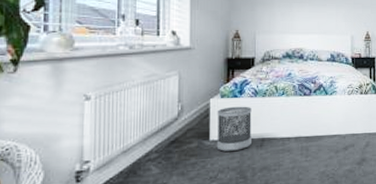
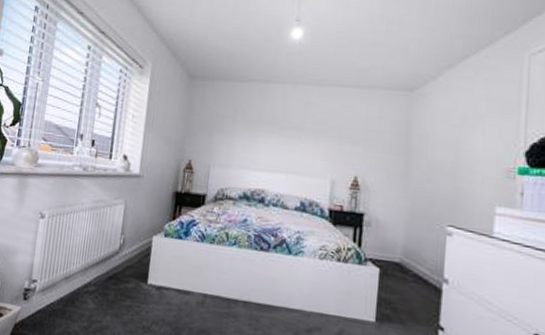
wastebasket: present [216,106,252,152] -> none [153,248,196,303]

